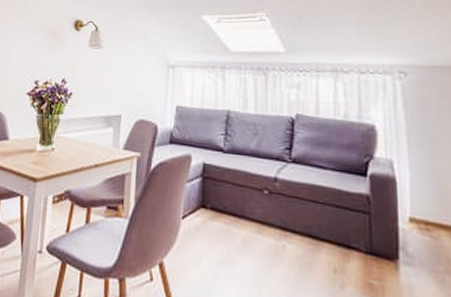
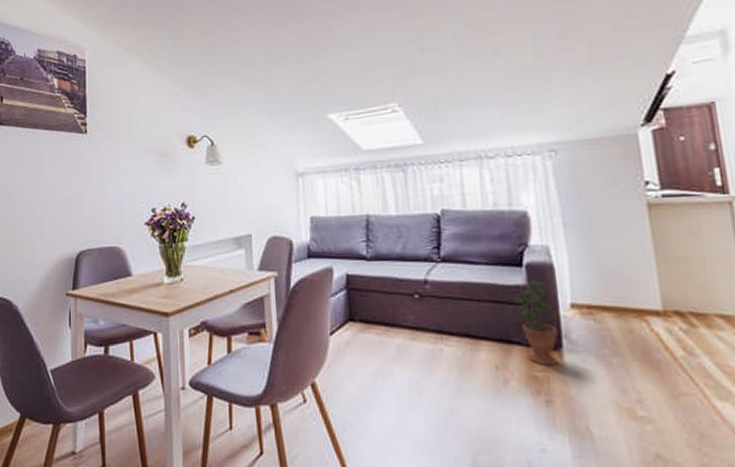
potted plant: none [355,188,396,276] -> present [513,277,559,365]

